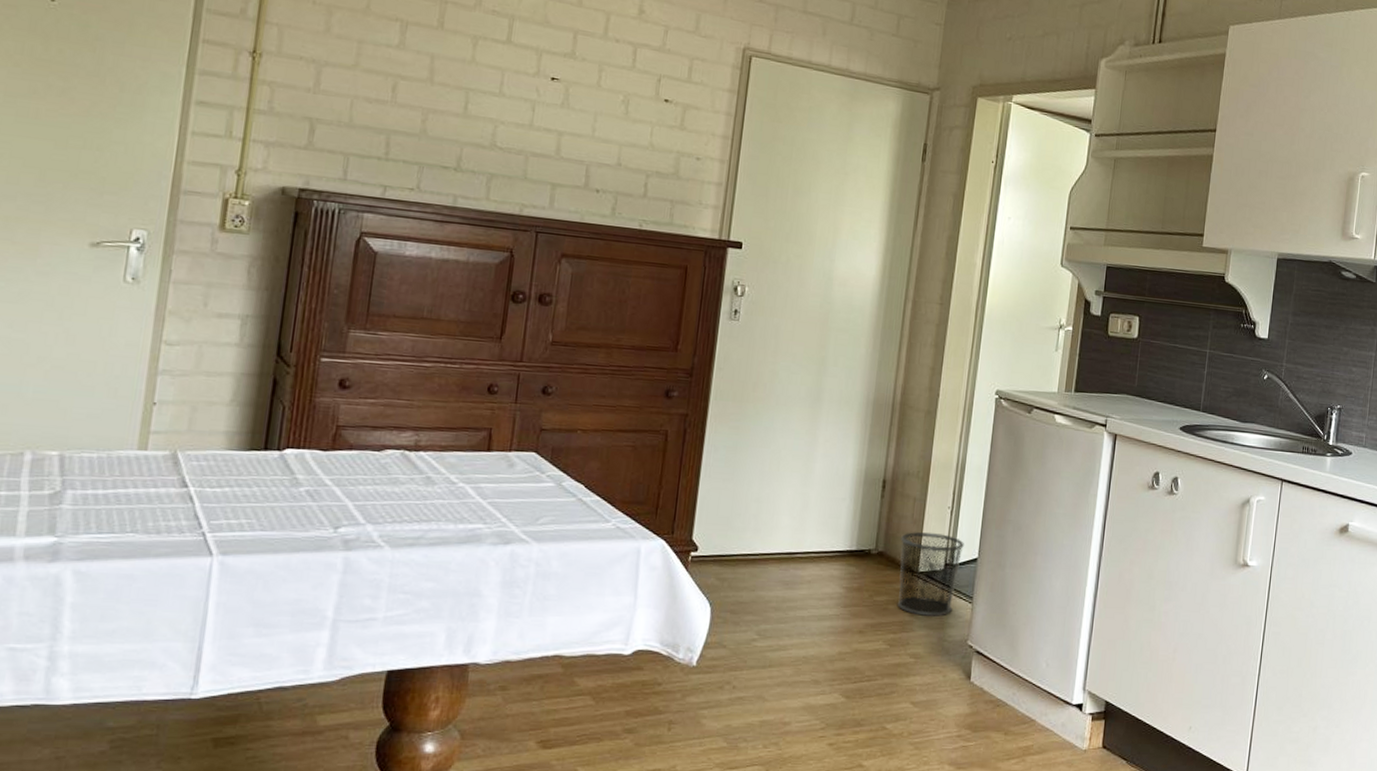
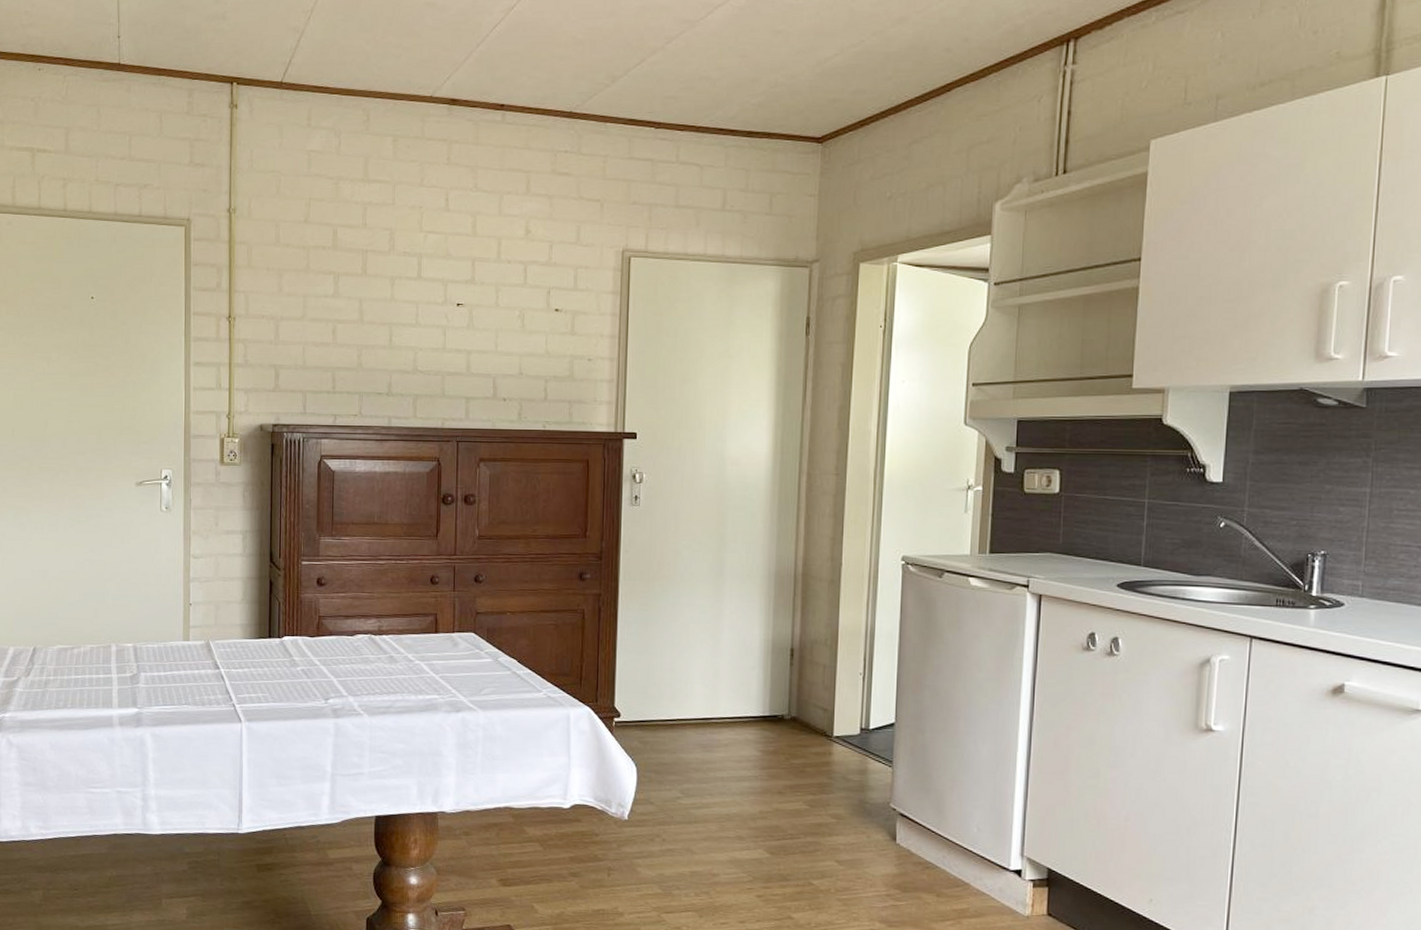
waste bin: present [897,532,964,616] -> none [812,698,879,779]

